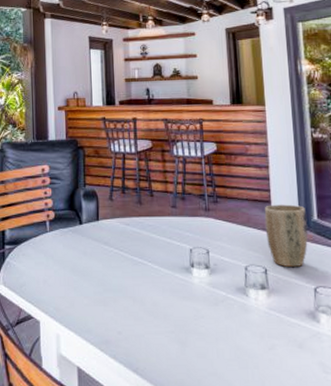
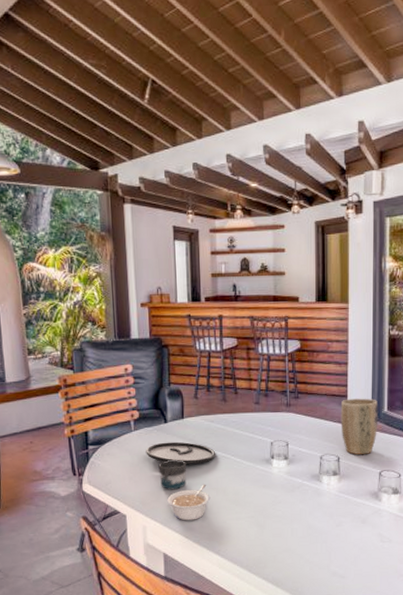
plate: none [60,244,132,269] -> present [146,441,216,464]
mug: none [73,264,102,296] -> present [158,460,187,490]
legume: none [82,291,127,332] -> present [167,484,211,521]

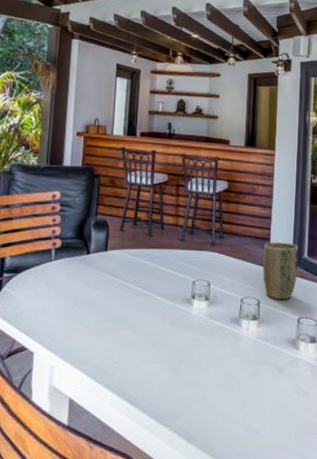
plate: present [146,441,216,464] -> none [63,274,137,299]
mug: present [158,460,187,490] -> none [75,294,104,327]
legume: present [167,484,211,521] -> none [80,322,126,362]

